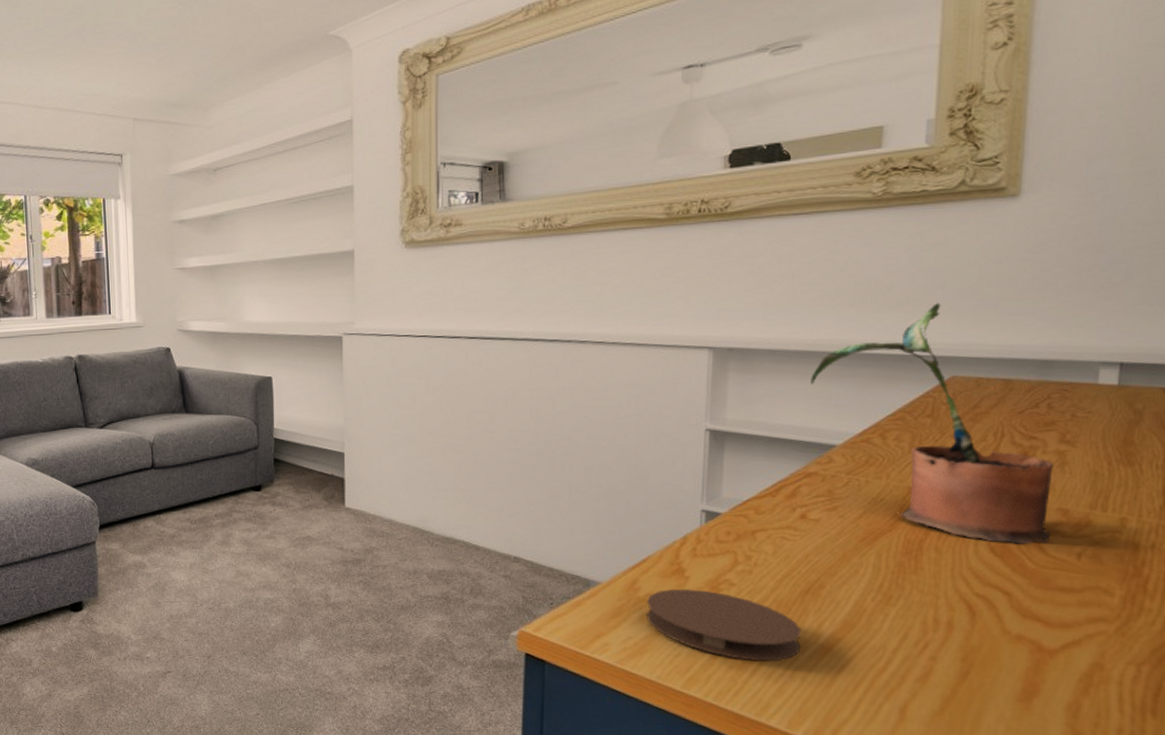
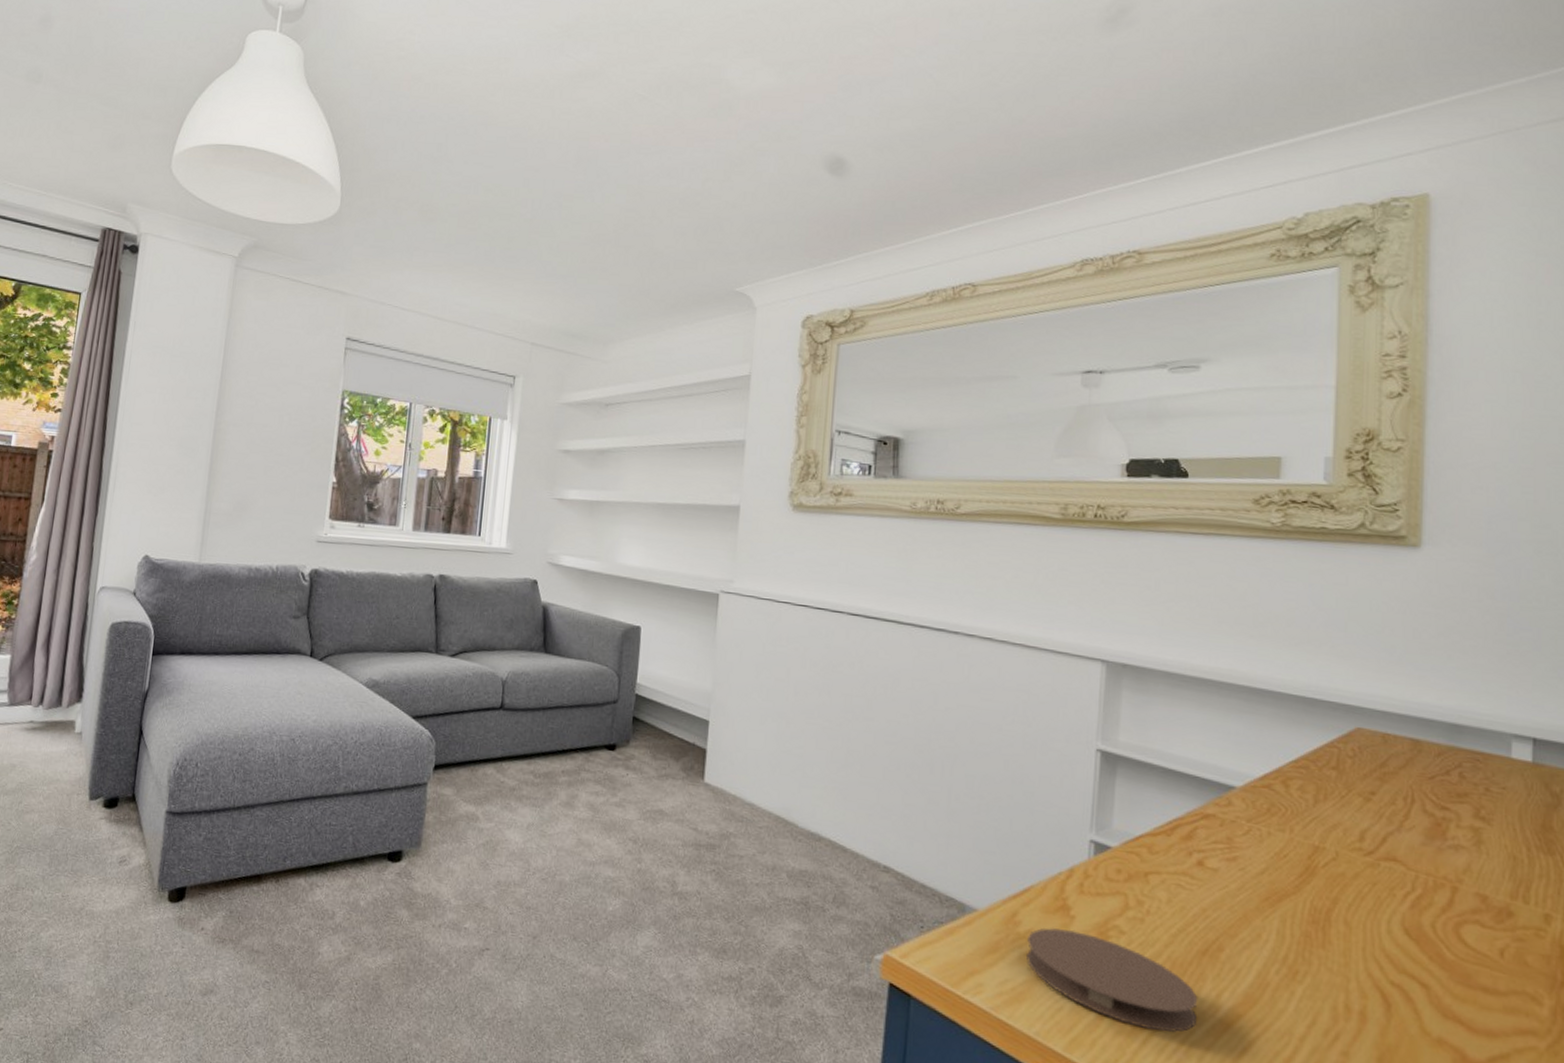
potted plant: present [810,303,1054,544] -> none [1208,646,1470,933]

